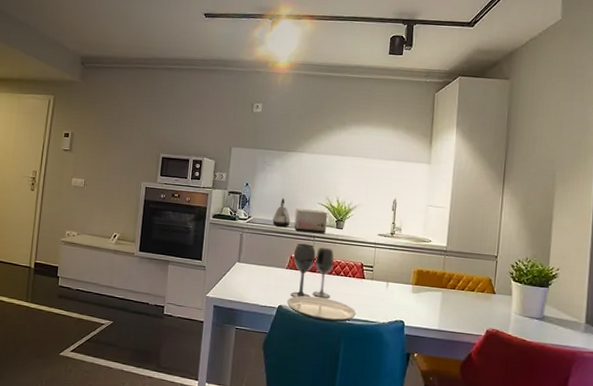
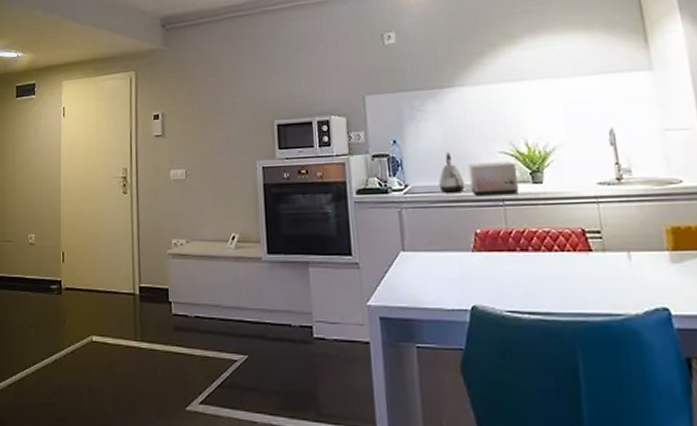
plate: present [286,295,356,323] -> none [482,287,591,323]
wine glass: present [291,243,315,298] -> none [478,212,515,292]
wine glass: present [313,247,334,299] -> none [511,214,545,288]

